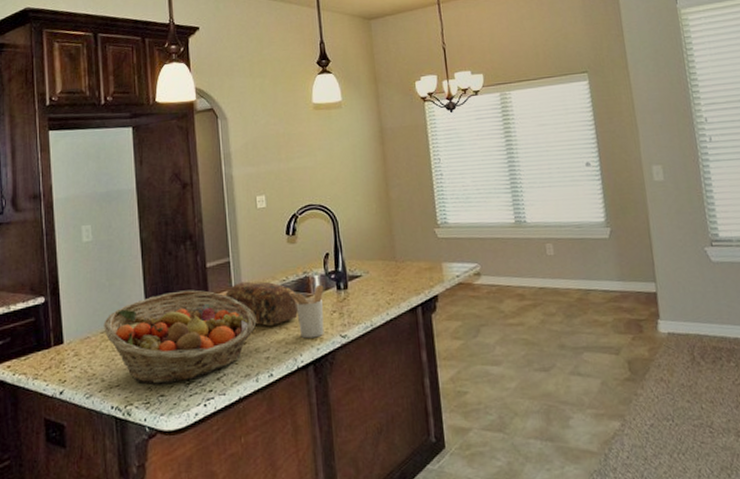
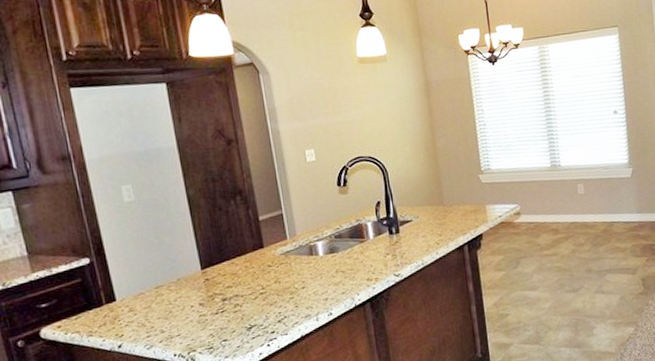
fruit basket: present [104,290,257,385] -> none [157,242,314,332]
bread loaf: present [225,281,298,327] -> none [280,230,353,272]
utensil holder: present [288,284,324,339] -> none [343,230,379,280]

